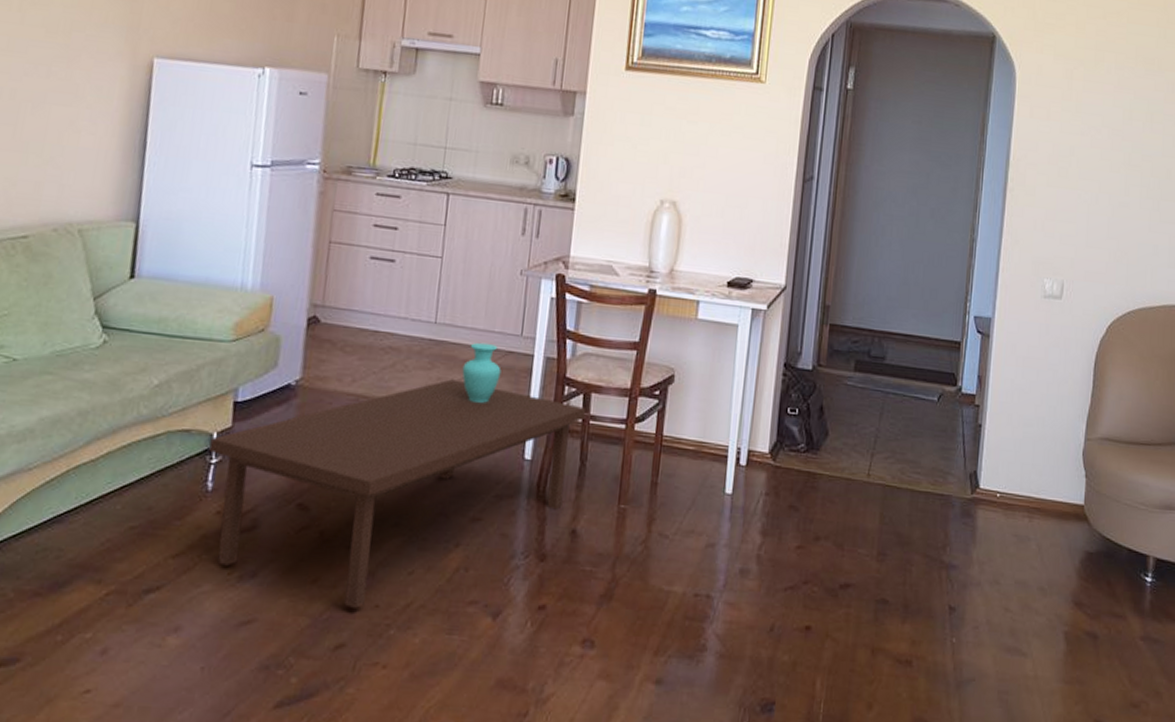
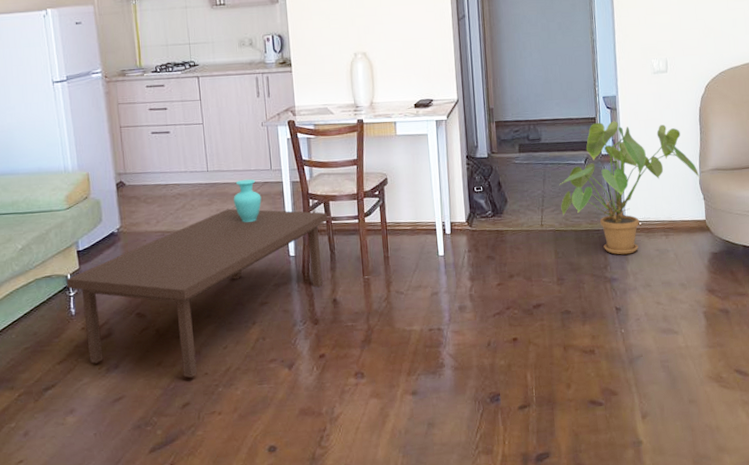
house plant: none [897,348,1087,535] -> present [559,121,702,255]

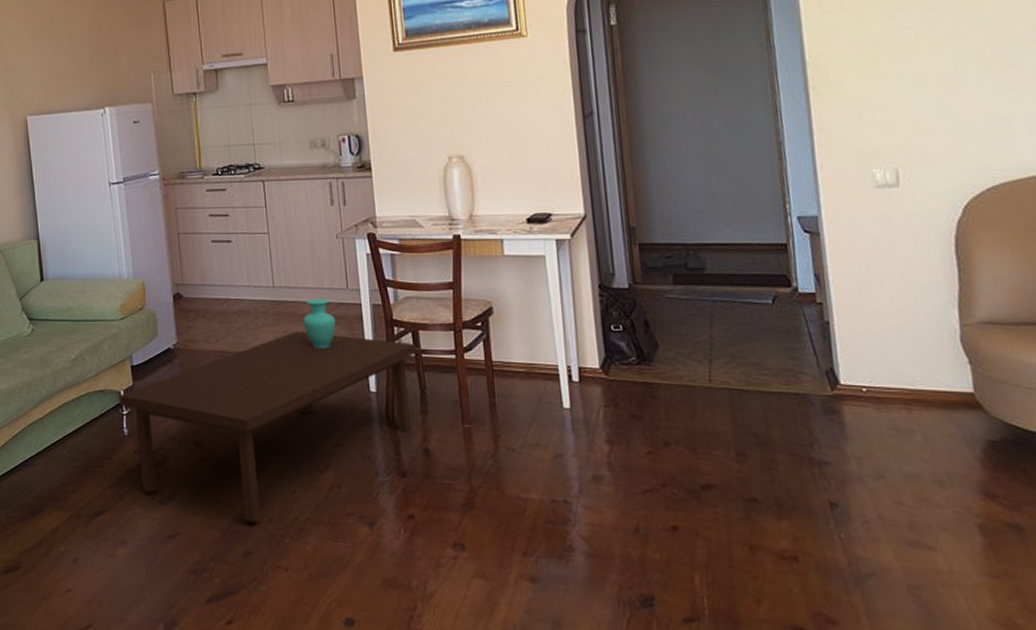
house plant: present [559,121,702,255] -> none [734,249,965,431]

